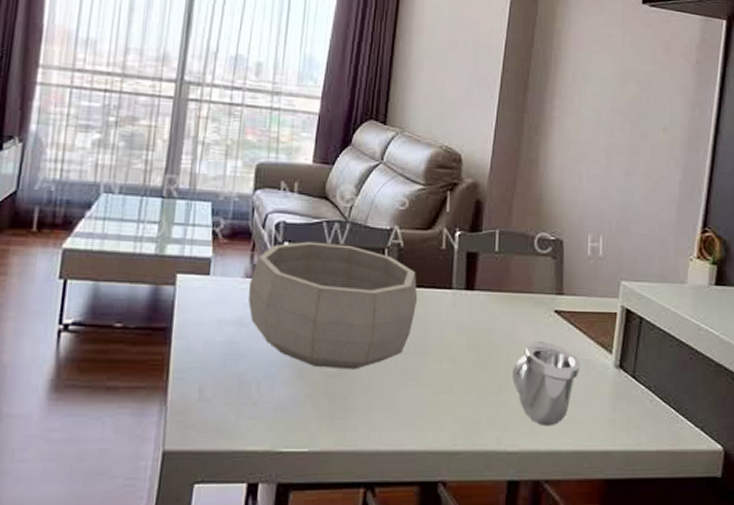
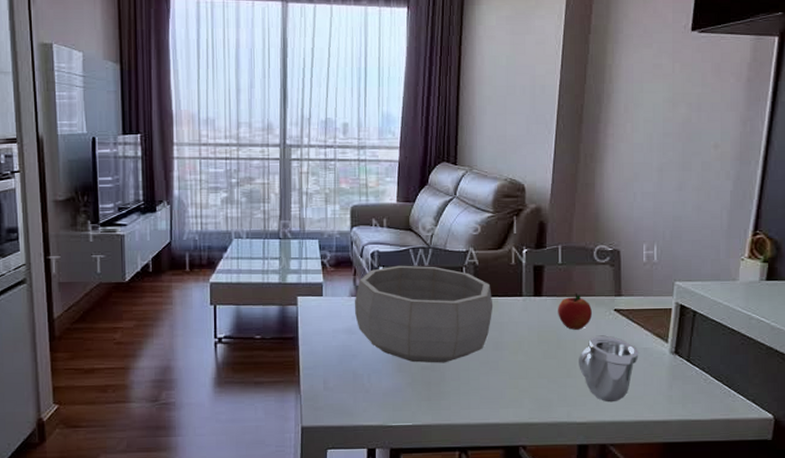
apple: none [491,287,530,334] -> present [558,292,592,330]

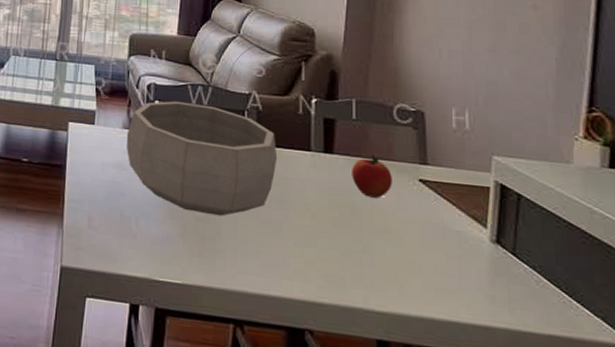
pipe fitting: present [579,336,639,403] -> none [377,209,451,293]

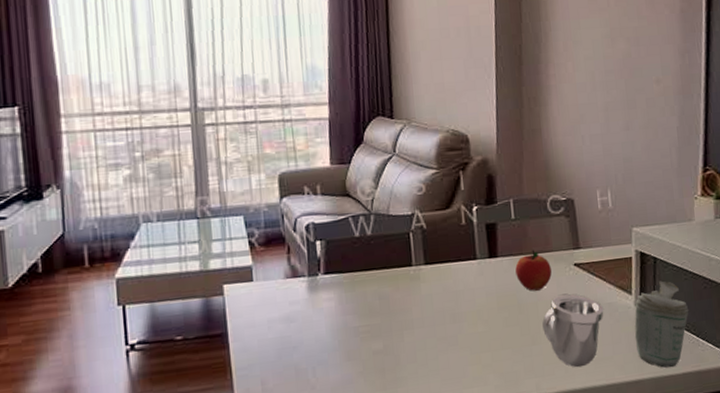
decorative bowl: present [126,101,278,216] -> none [290,234,447,348]
pipe fitting: none [377,209,451,293] -> present [542,294,604,368]
crushed soda can: none [487,221,561,323] -> present [634,281,689,368]

